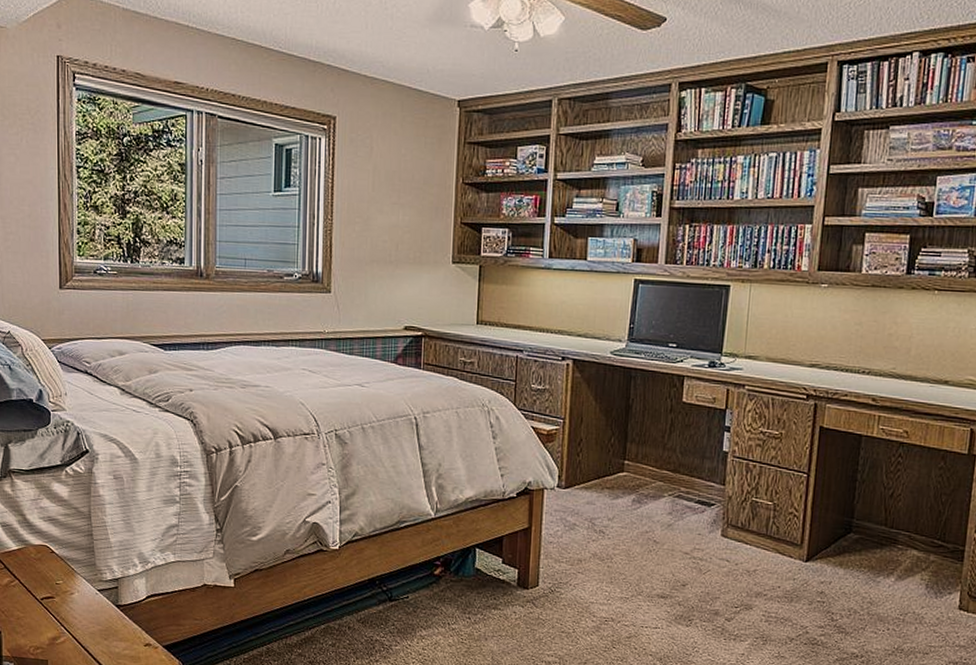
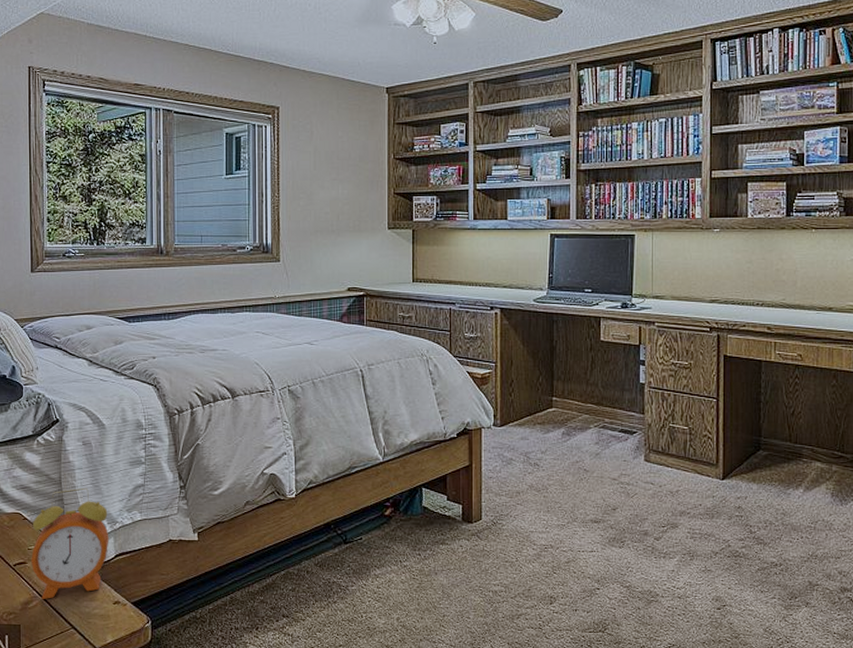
alarm clock: none [59,524,141,637] -> present [31,487,109,600]

